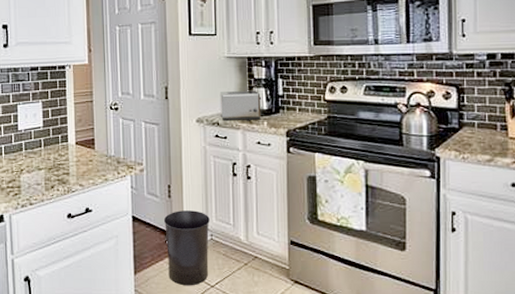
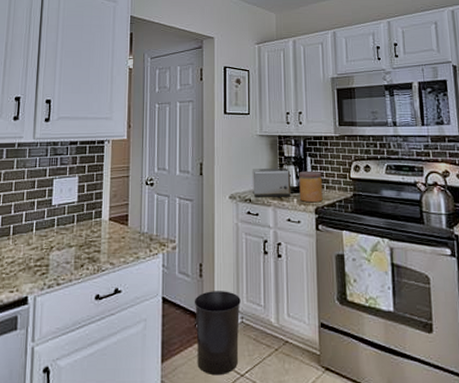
jar: none [269,93,295,126] -> present [299,171,323,203]

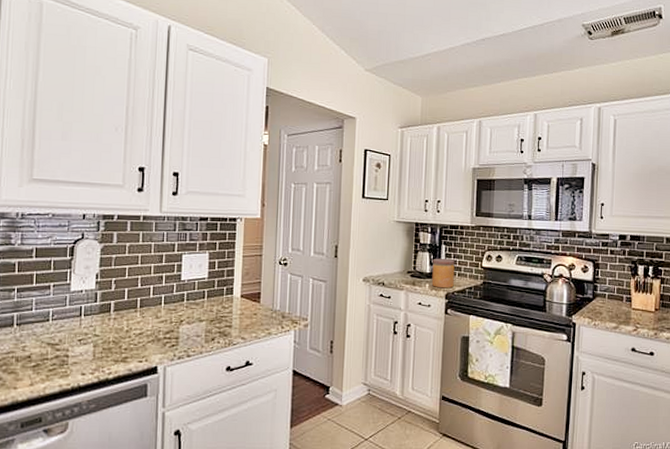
waste bin: present [194,291,241,376] -> none [323,366,369,439]
toaster: present [252,167,291,198] -> none [386,253,425,282]

